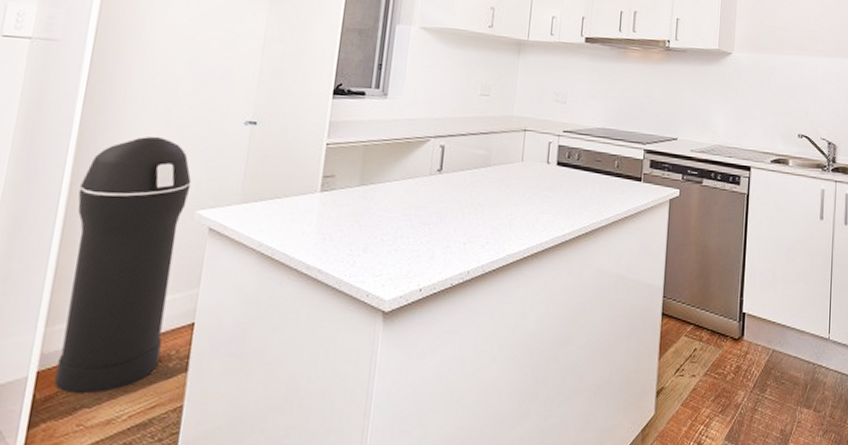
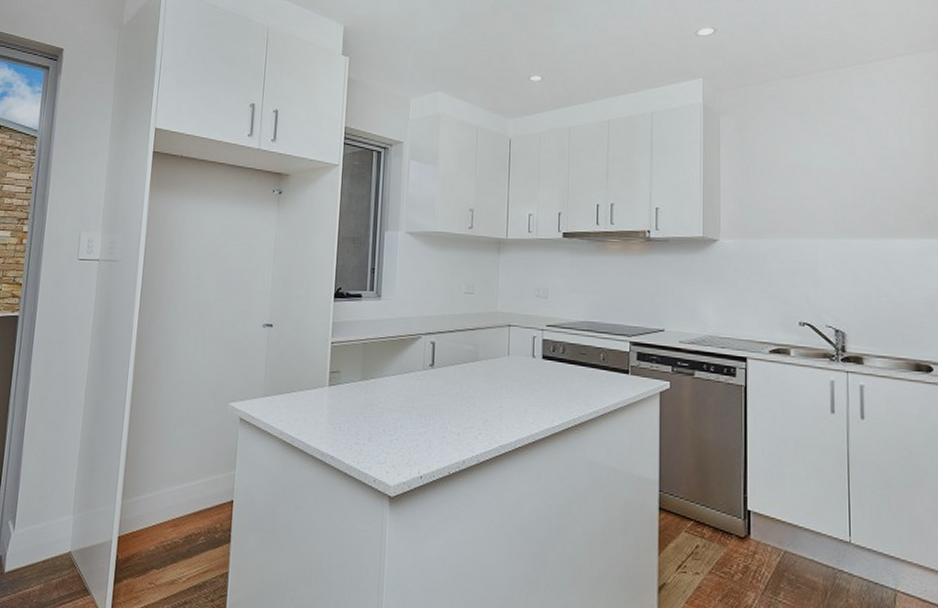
trash can: present [54,136,192,395] -> none [131,339,224,558]

